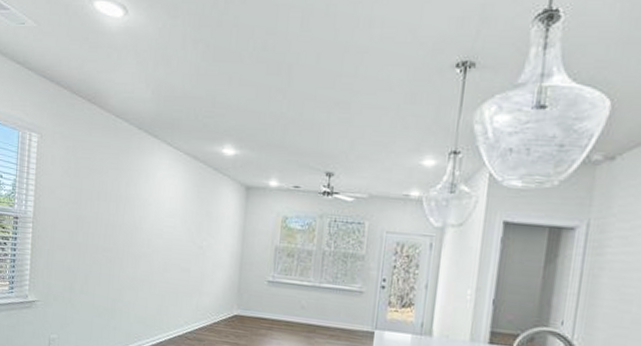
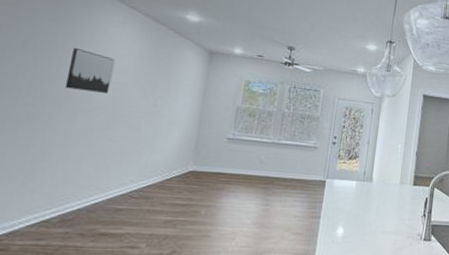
wall art: none [130,195,166,237] -> present [64,48,115,94]

